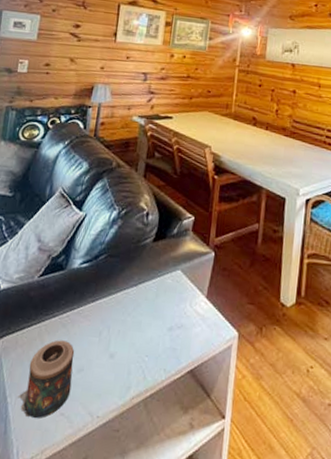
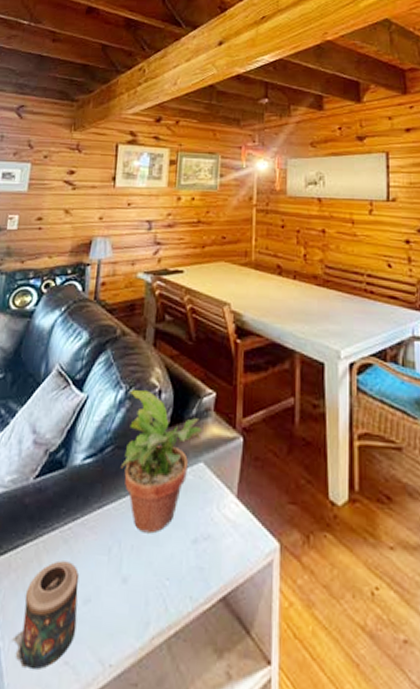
potted plant: none [111,211,181,322] -> present [120,389,202,534]

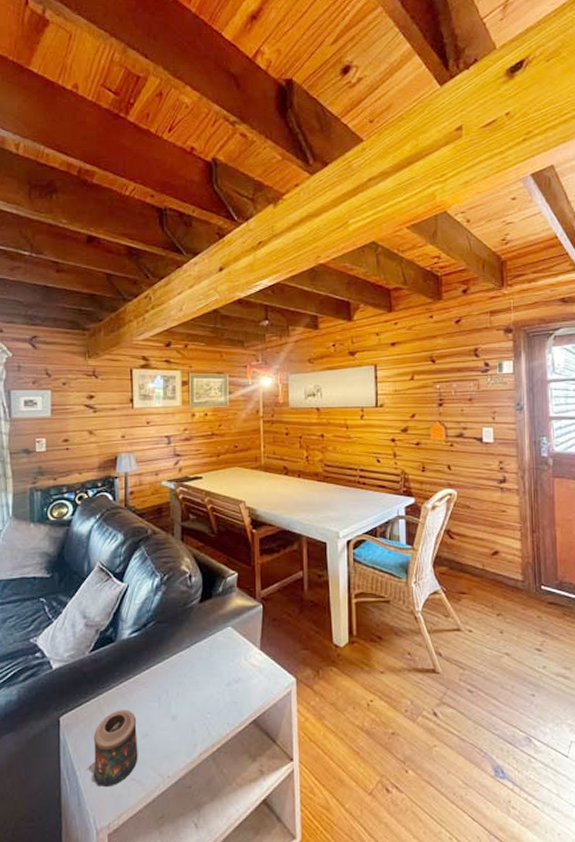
potted plant: present [120,389,202,534] -> none [162,575,228,683]

